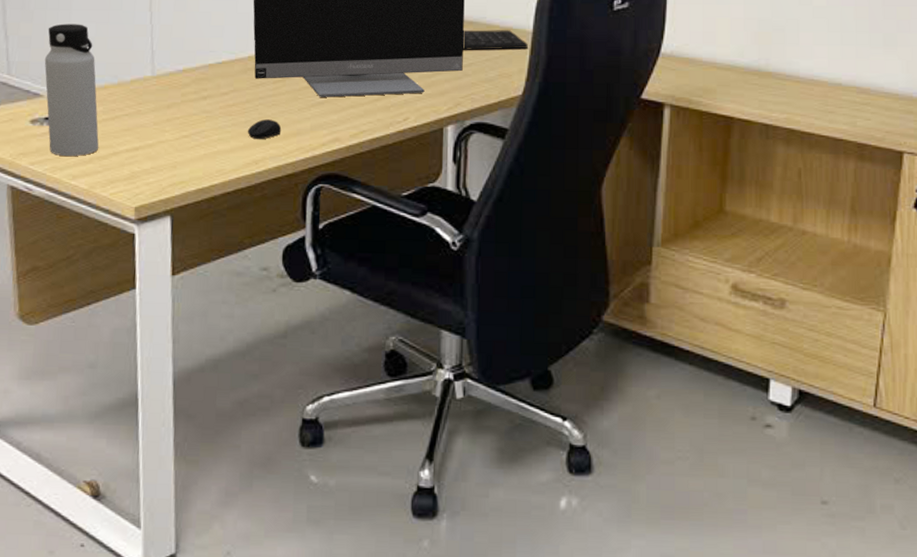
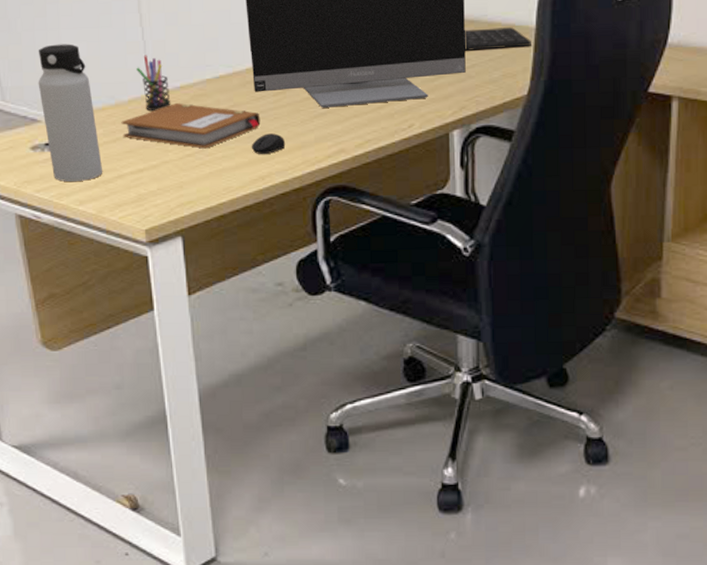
notebook: none [121,86,259,131] -> present [121,103,261,149]
pen holder: none [142,38,172,92] -> present [136,55,171,112]

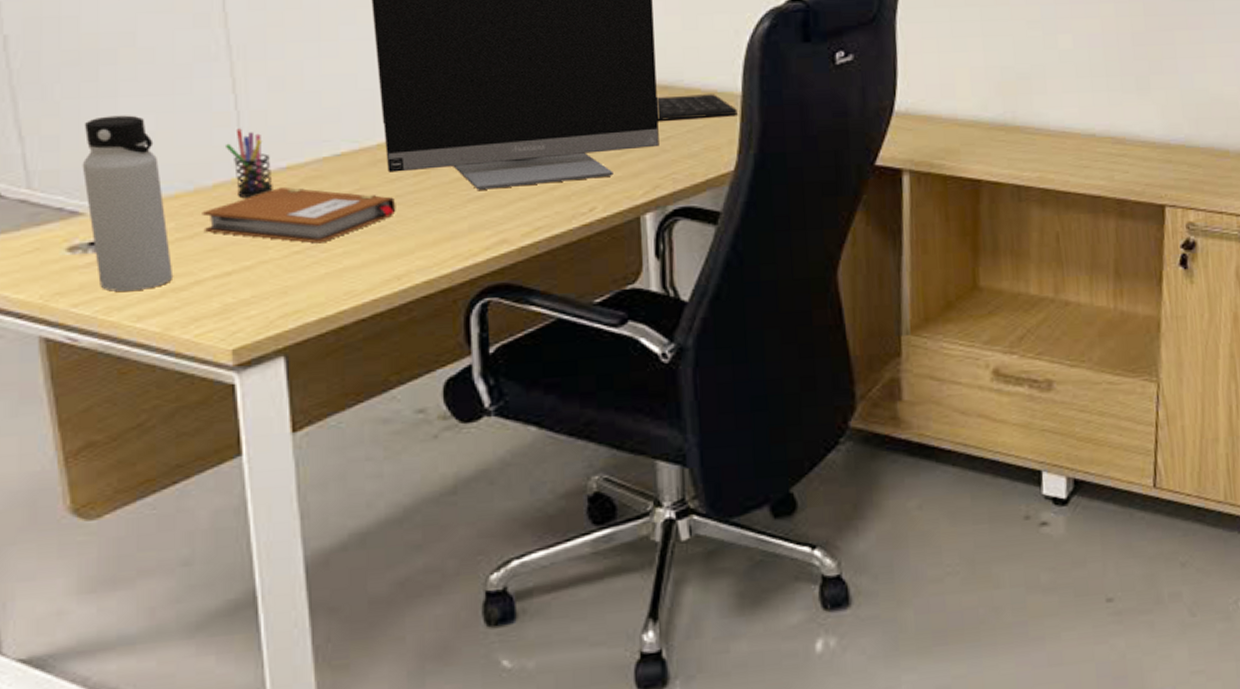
computer mouse: present [251,133,286,155] -> none [383,222,430,249]

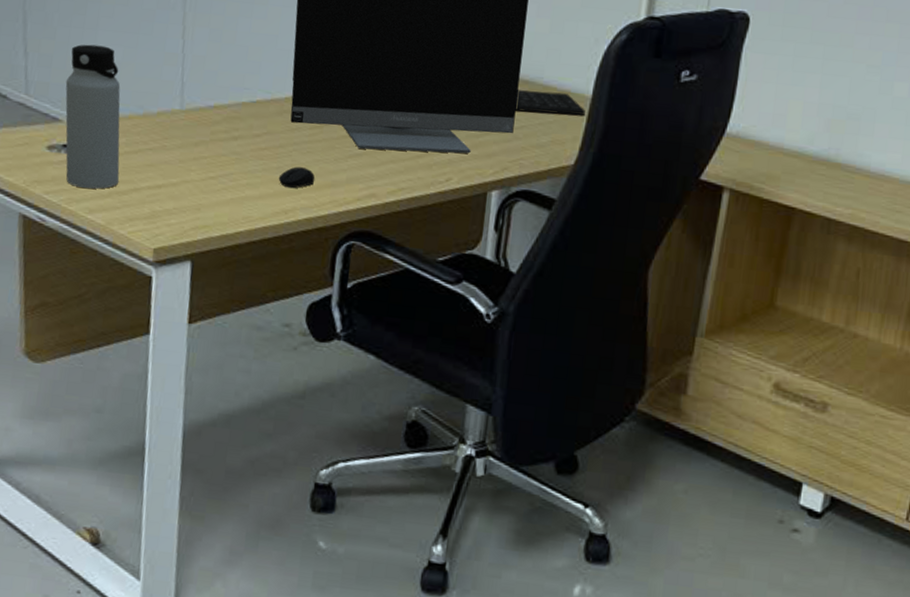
notebook: present [202,187,396,244] -> none [145,122,293,174]
pen holder: present [226,128,273,199] -> none [171,68,203,128]
computer mouse: none [383,222,430,249] -> present [278,166,315,189]

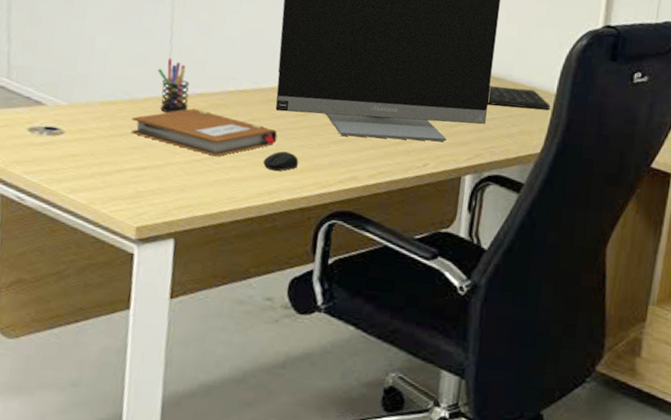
water bottle: present [65,44,121,189] -> none [47,32,107,170]
notebook: none [145,122,293,174] -> present [130,109,278,157]
pen holder: none [171,68,203,128] -> present [158,58,189,113]

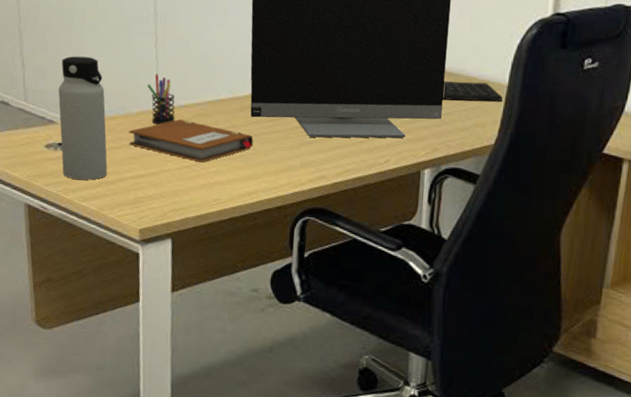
water bottle: none [47,32,107,170] -> present [58,56,108,180]
computer mouse: present [263,151,299,172] -> none [242,155,274,174]

